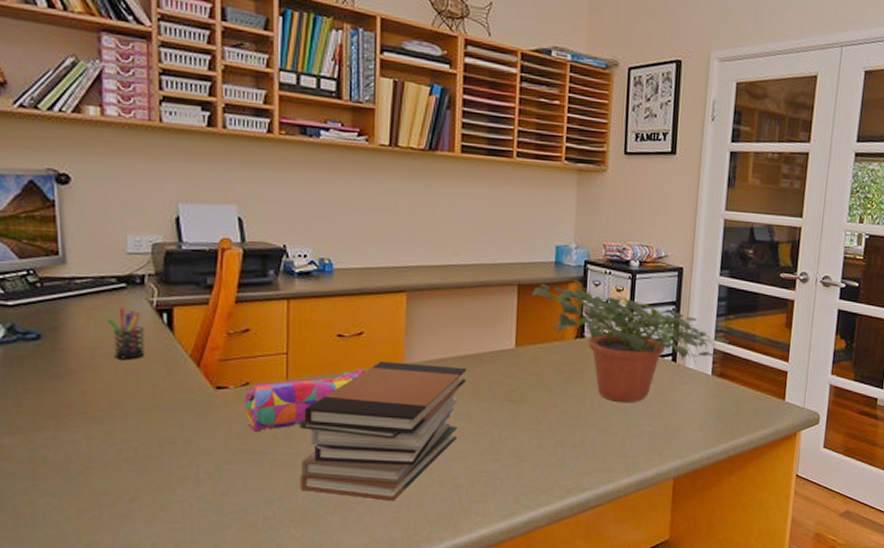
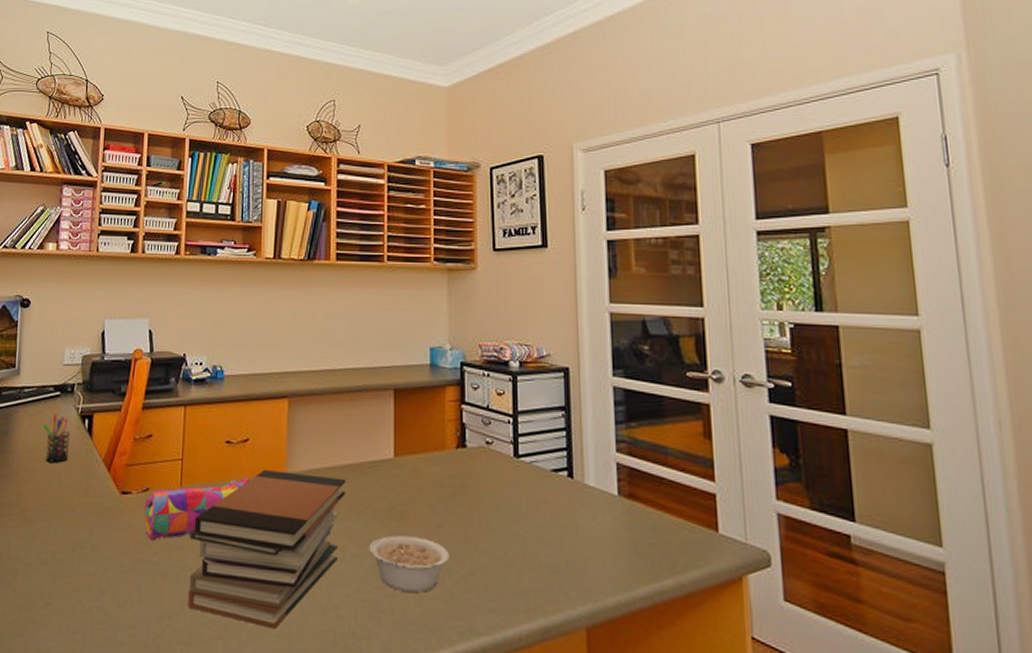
legume: none [487,415,563,461] -> present [369,535,449,593]
potted plant: present [531,280,730,403] -> none [408,383,636,527]

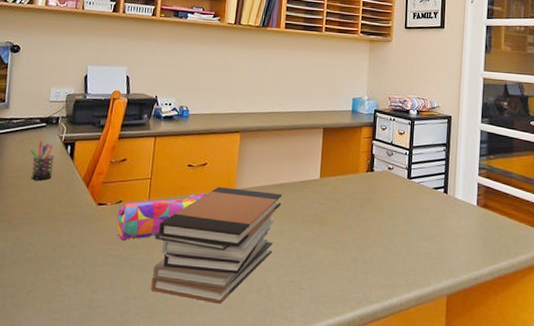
legume: present [369,535,449,593] -> none [296,234,356,275]

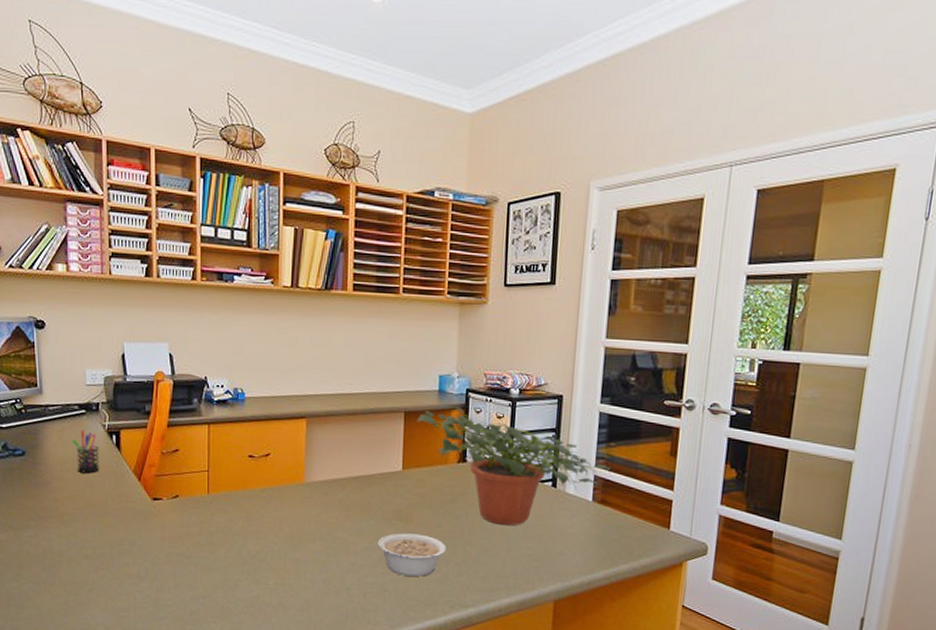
pencil case: present [116,192,206,241] -> none [176,486,271,538]
book stack: present [151,186,282,304] -> none [218,479,359,605]
legume: none [296,234,356,275] -> present [377,533,446,577]
potted plant: none [333,125,492,228] -> present [417,407,612,526]

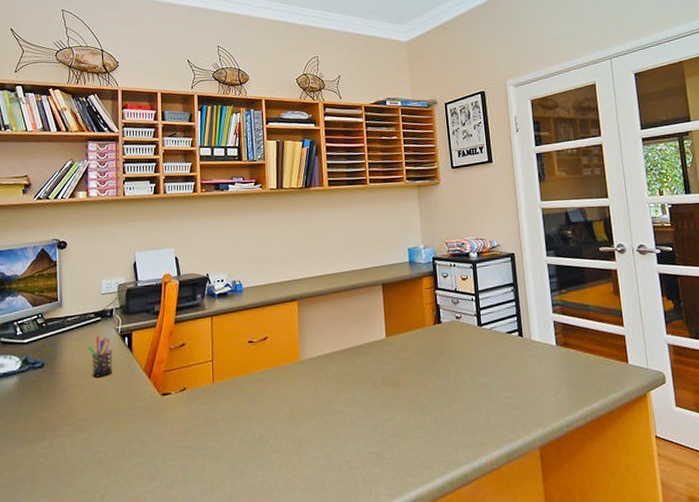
legume: present [377,533,446,577] -> none [371,397,434,441]
potted plant: present [417,407,612,526] -> none [394,274,568,379]

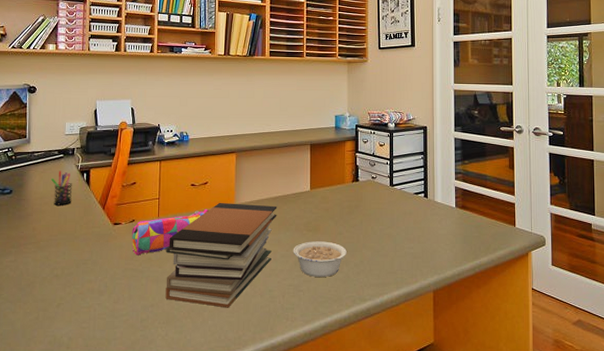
pencil case: none [184,368,271,430] -> present [132,208,209,255]
book stack: none [223,359,350,486] -> present [165,202,277,308]
legume: none [371,397,434,441] -> present [293,241,347,277]

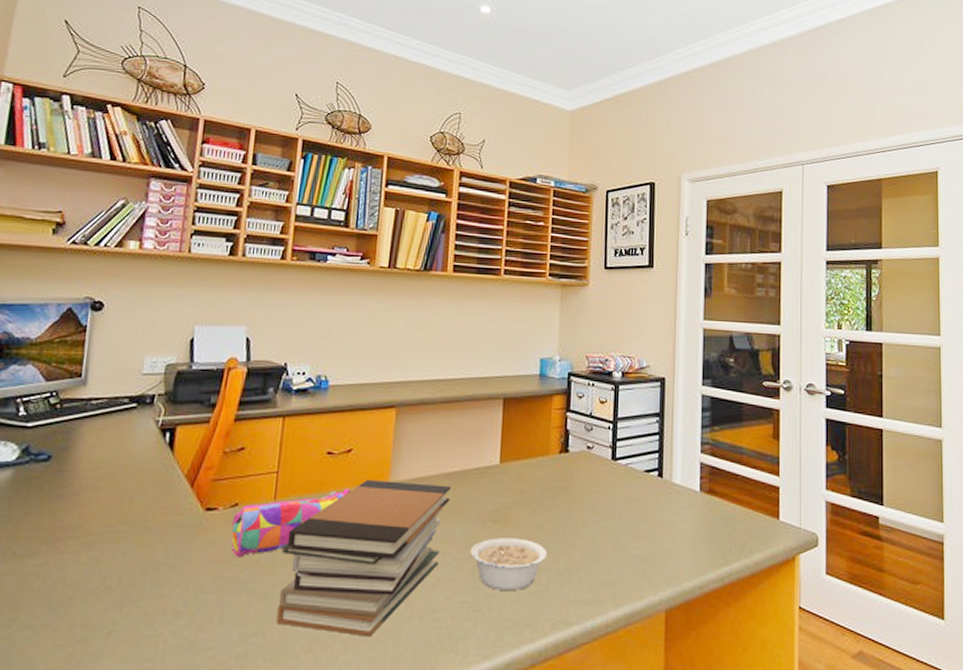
pen holder: present [51,170,72,205] -> none [114,427,147,480]

